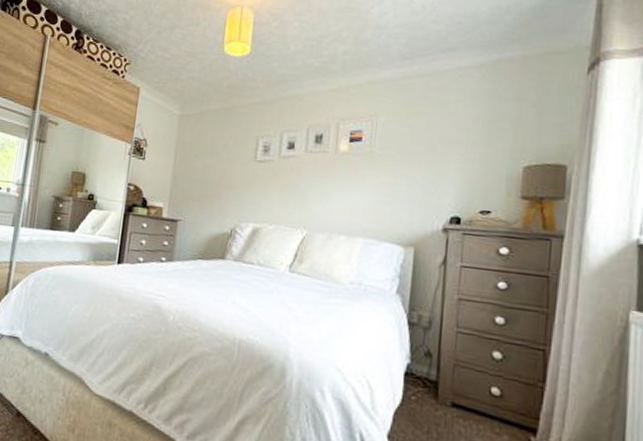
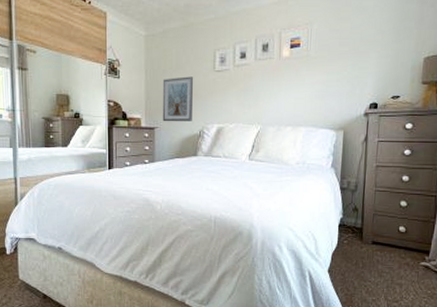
picture frame: none [188,164,230,217] -> present [162,76,194,122]

